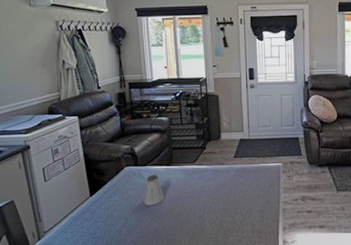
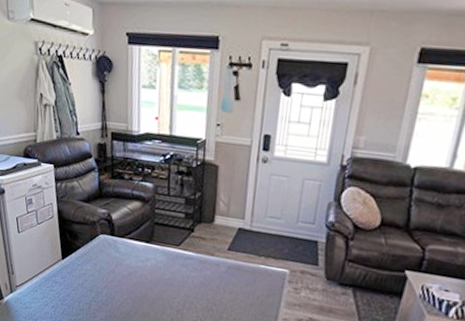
saltshaker: present [144,174,164,206] -> none [117,249,140,286]

